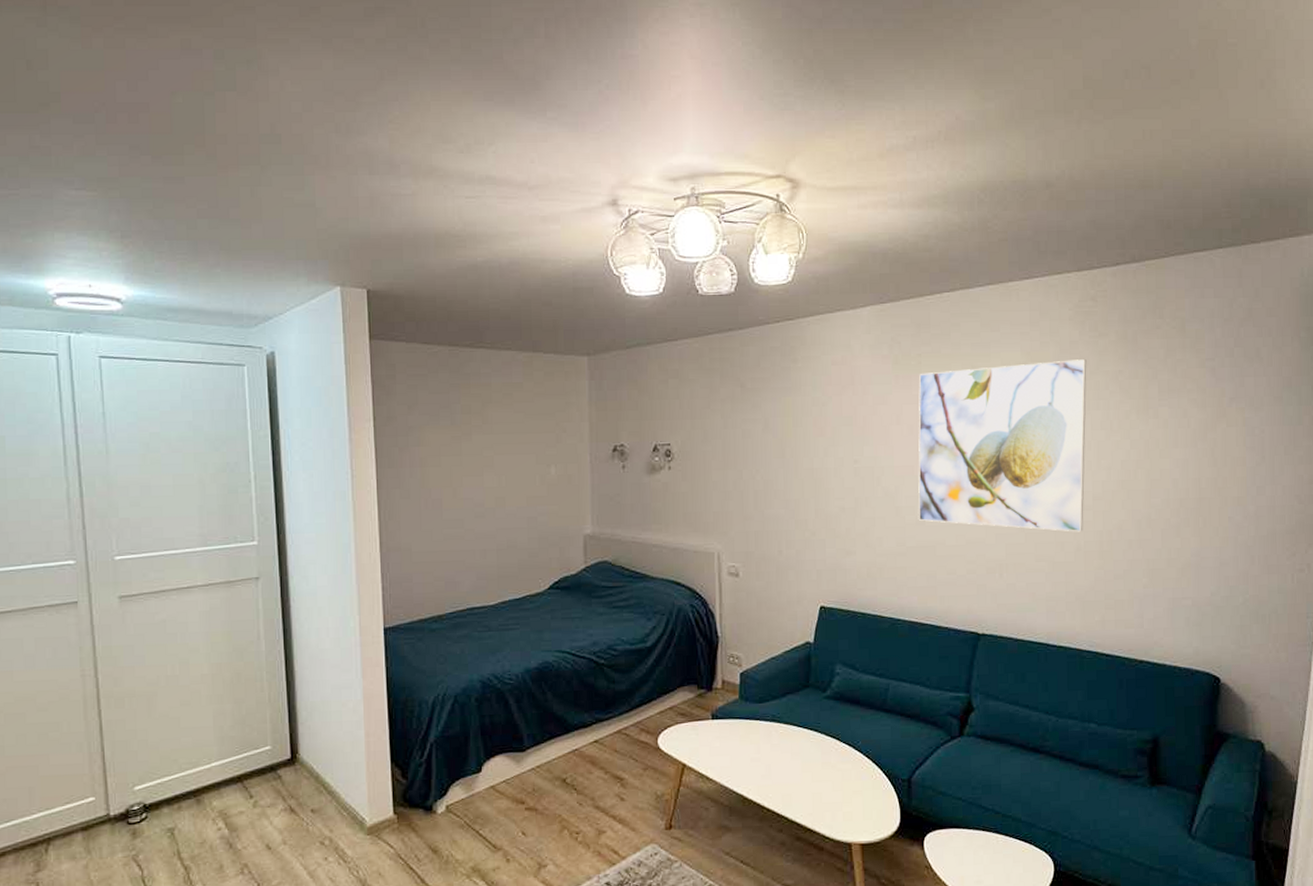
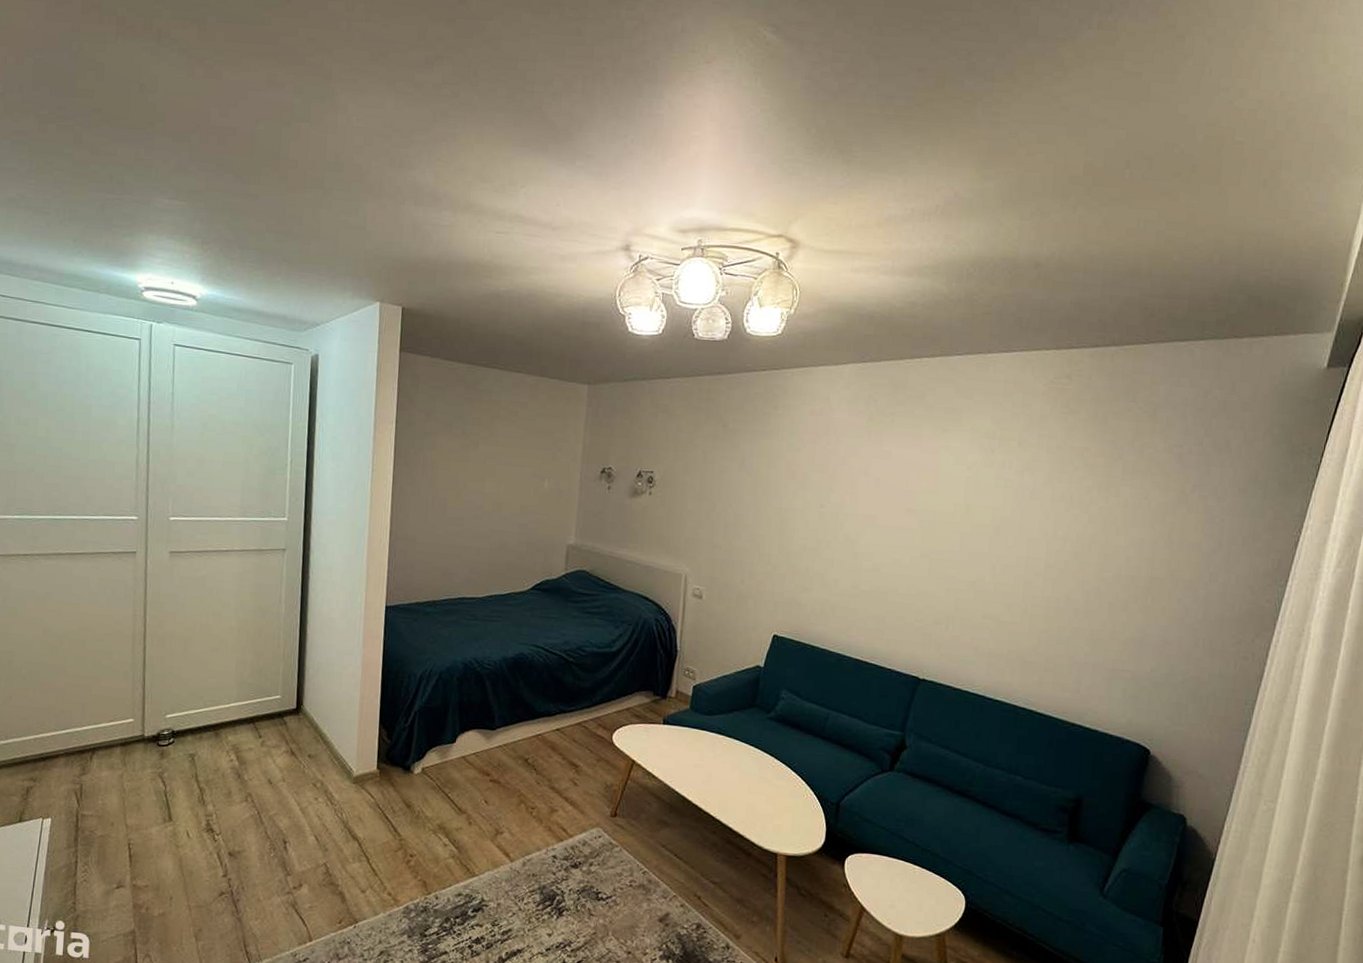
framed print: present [918,359,1087,532] -> none [874,431,1055,596]

